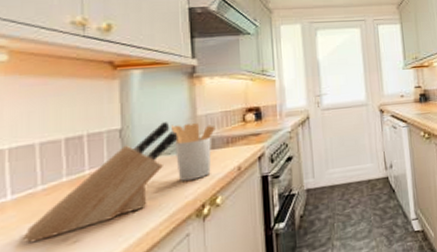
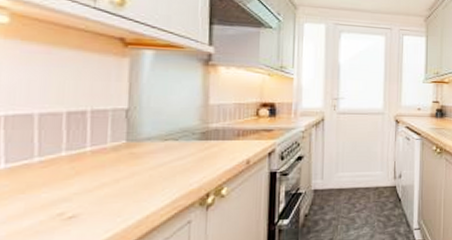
knife block: present [23,122,178,243] -> none [15,107,188,214]
utensil holder: present [172,123,215,181] -> none [181,110,227,168]

